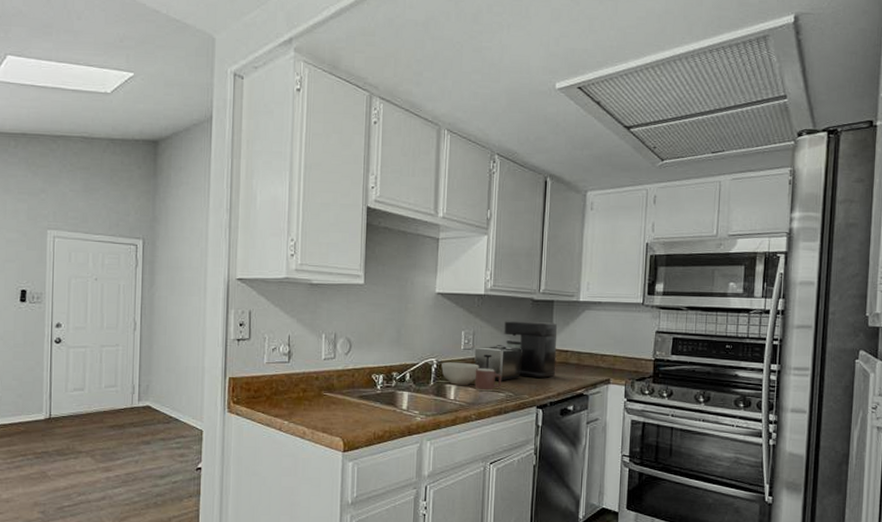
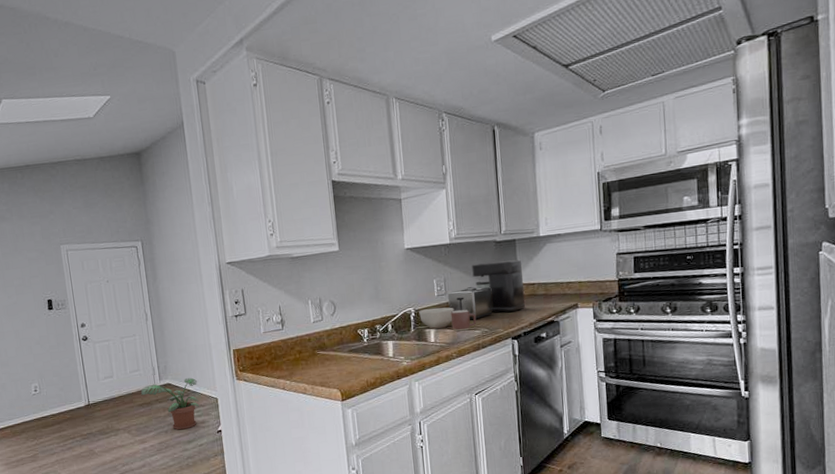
potted plant: none [113,403,183,462] -> present [141,378,199,430]

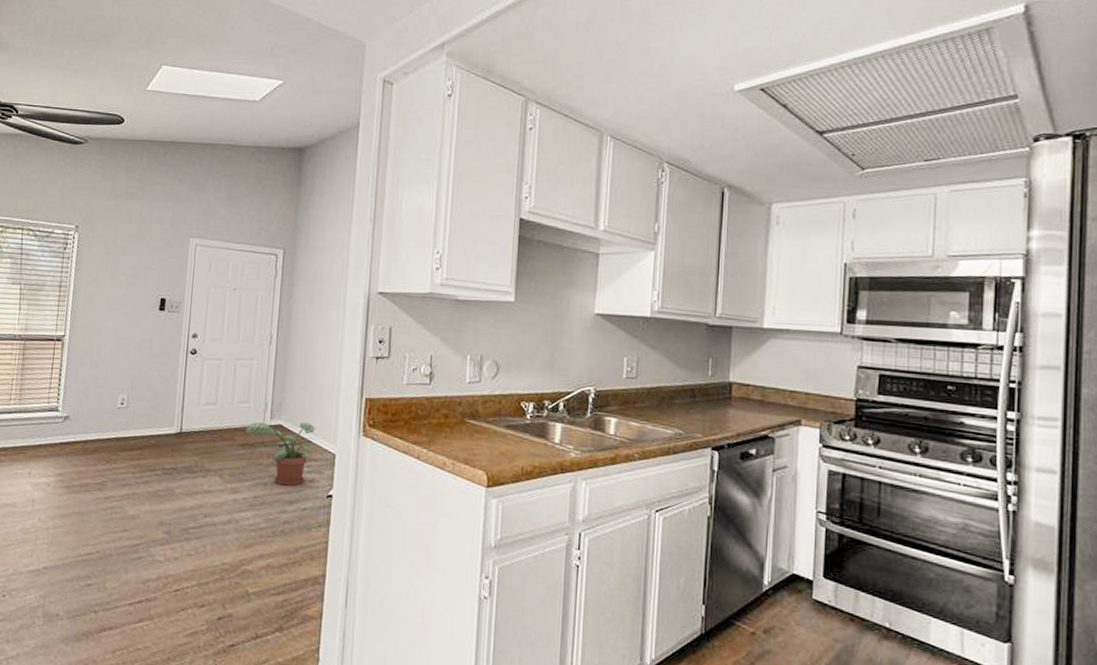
bowl: present [419,307,455,329] -> none [600,391,645,419]
toaster: present [447,287,493,320] -> none [638,375,695,417]
mug: present [450,310,477,332] -> none [638,400,671,428]
coffee maker: present [467,259,526,313] -> none [664,348,737,416]

